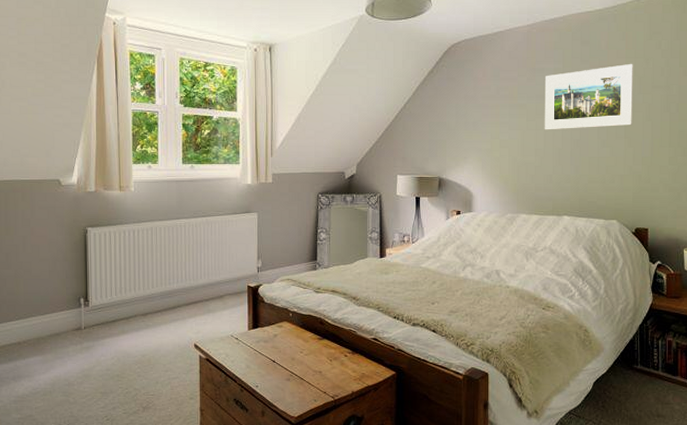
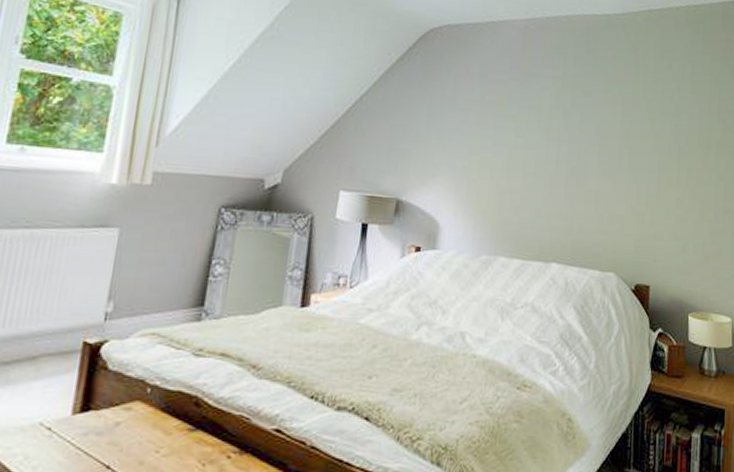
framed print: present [544,63,633,130] -> none [536,82,642,156]

